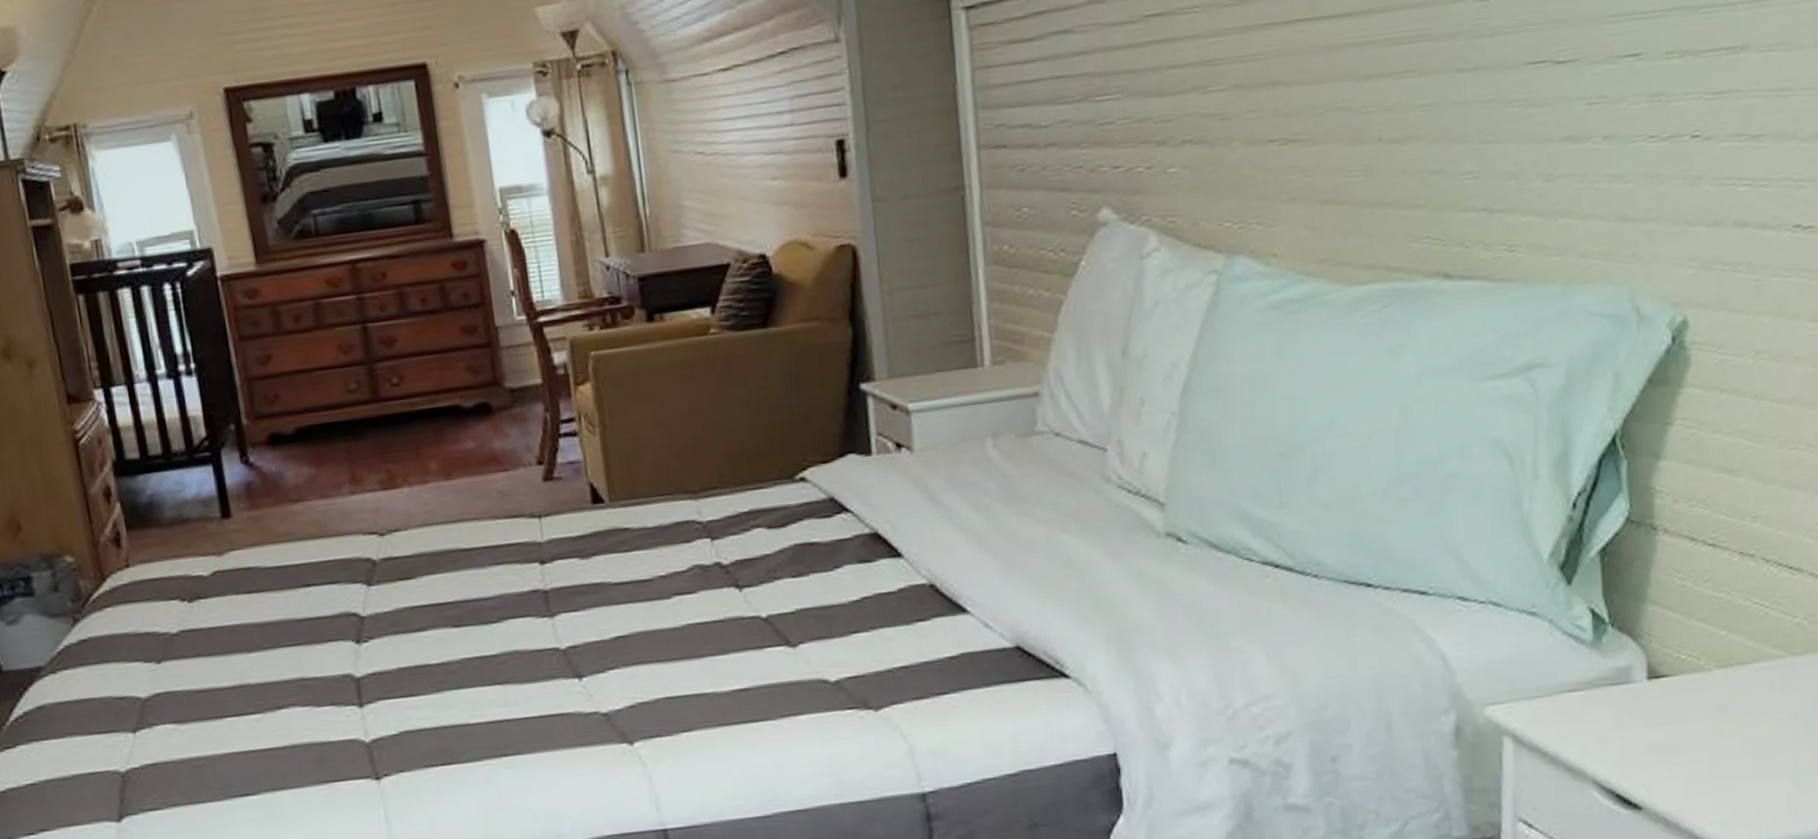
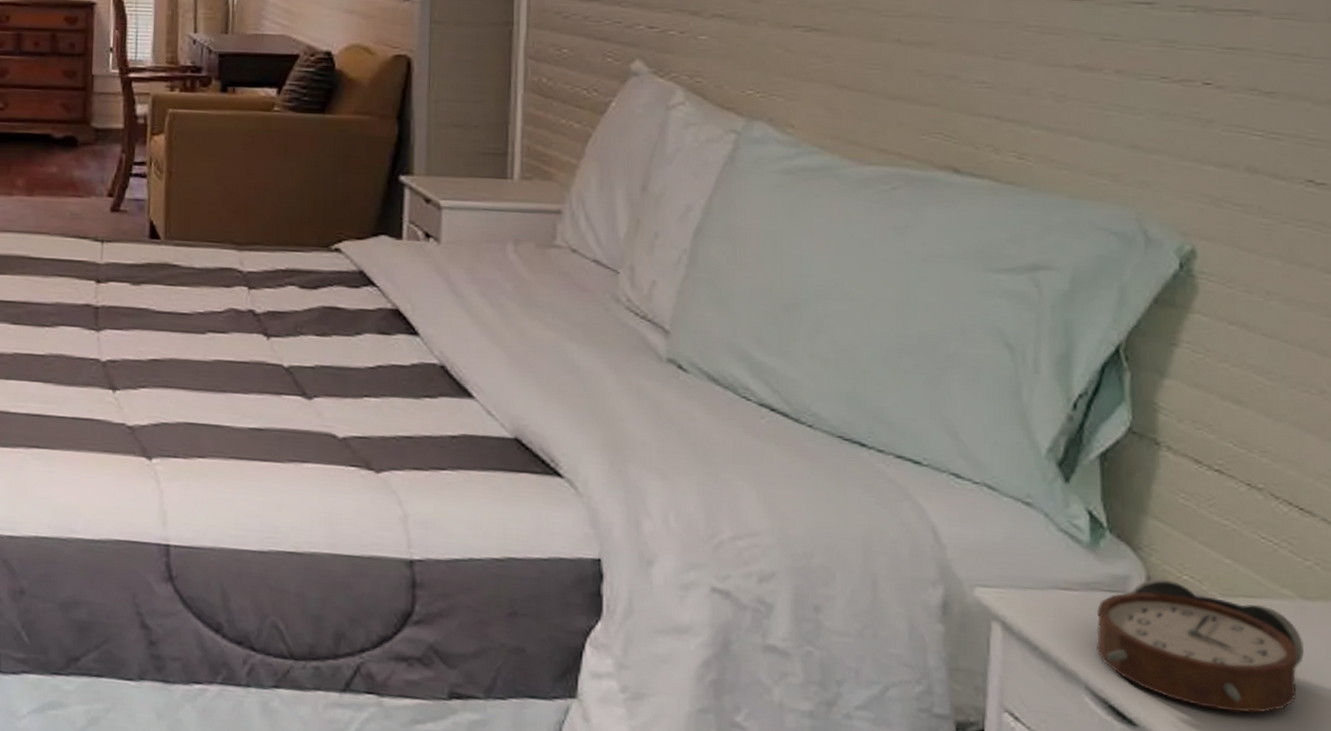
alarm clock: none [1602,662,1795,779] -> present [1096,578,1305,713]

